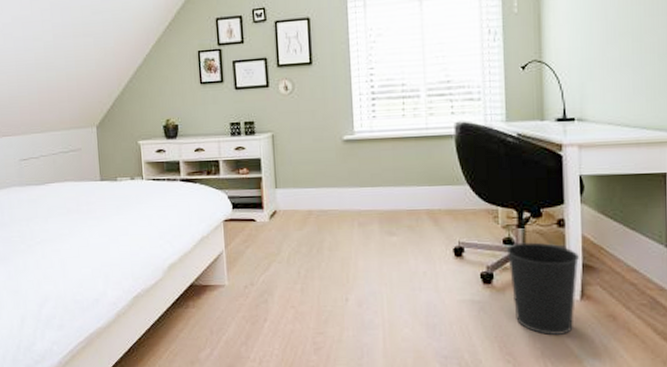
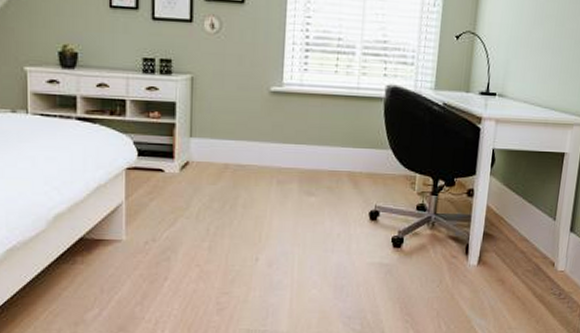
wastebasket: present [506,242,579,335] -> none [418,209,482,297]

